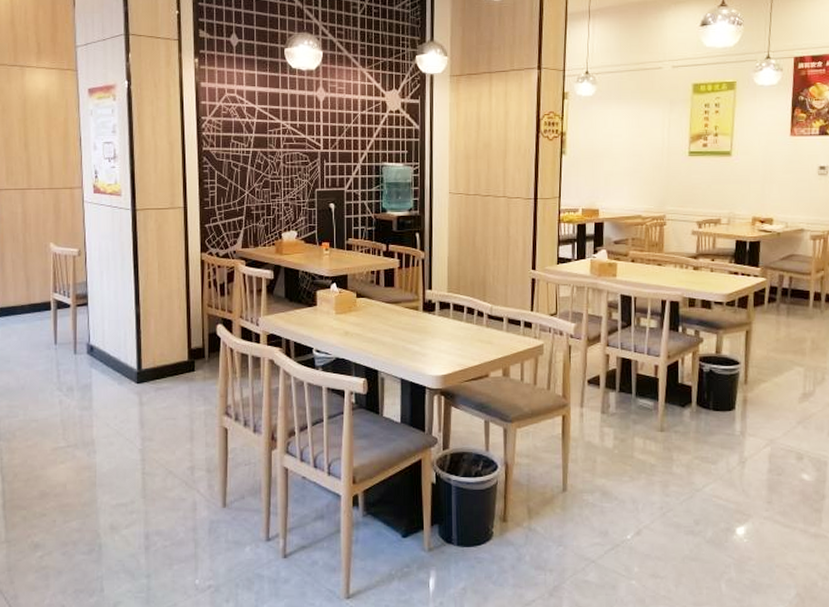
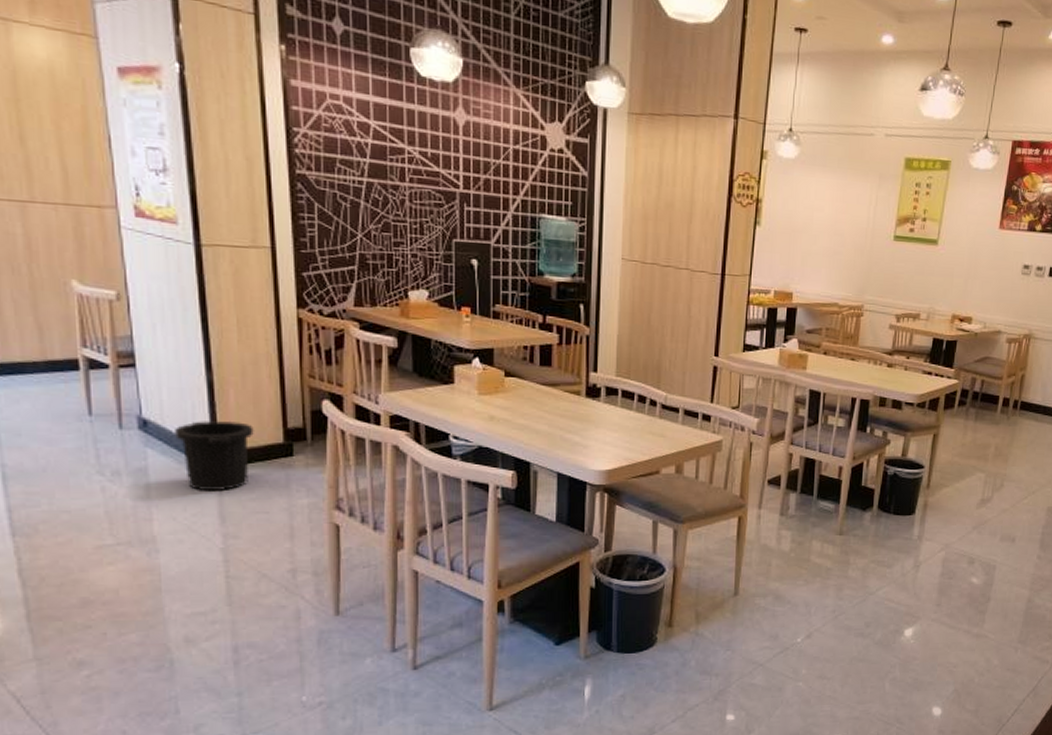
trash can: none [112,344,167,402] -> present [175,420,254,492]

